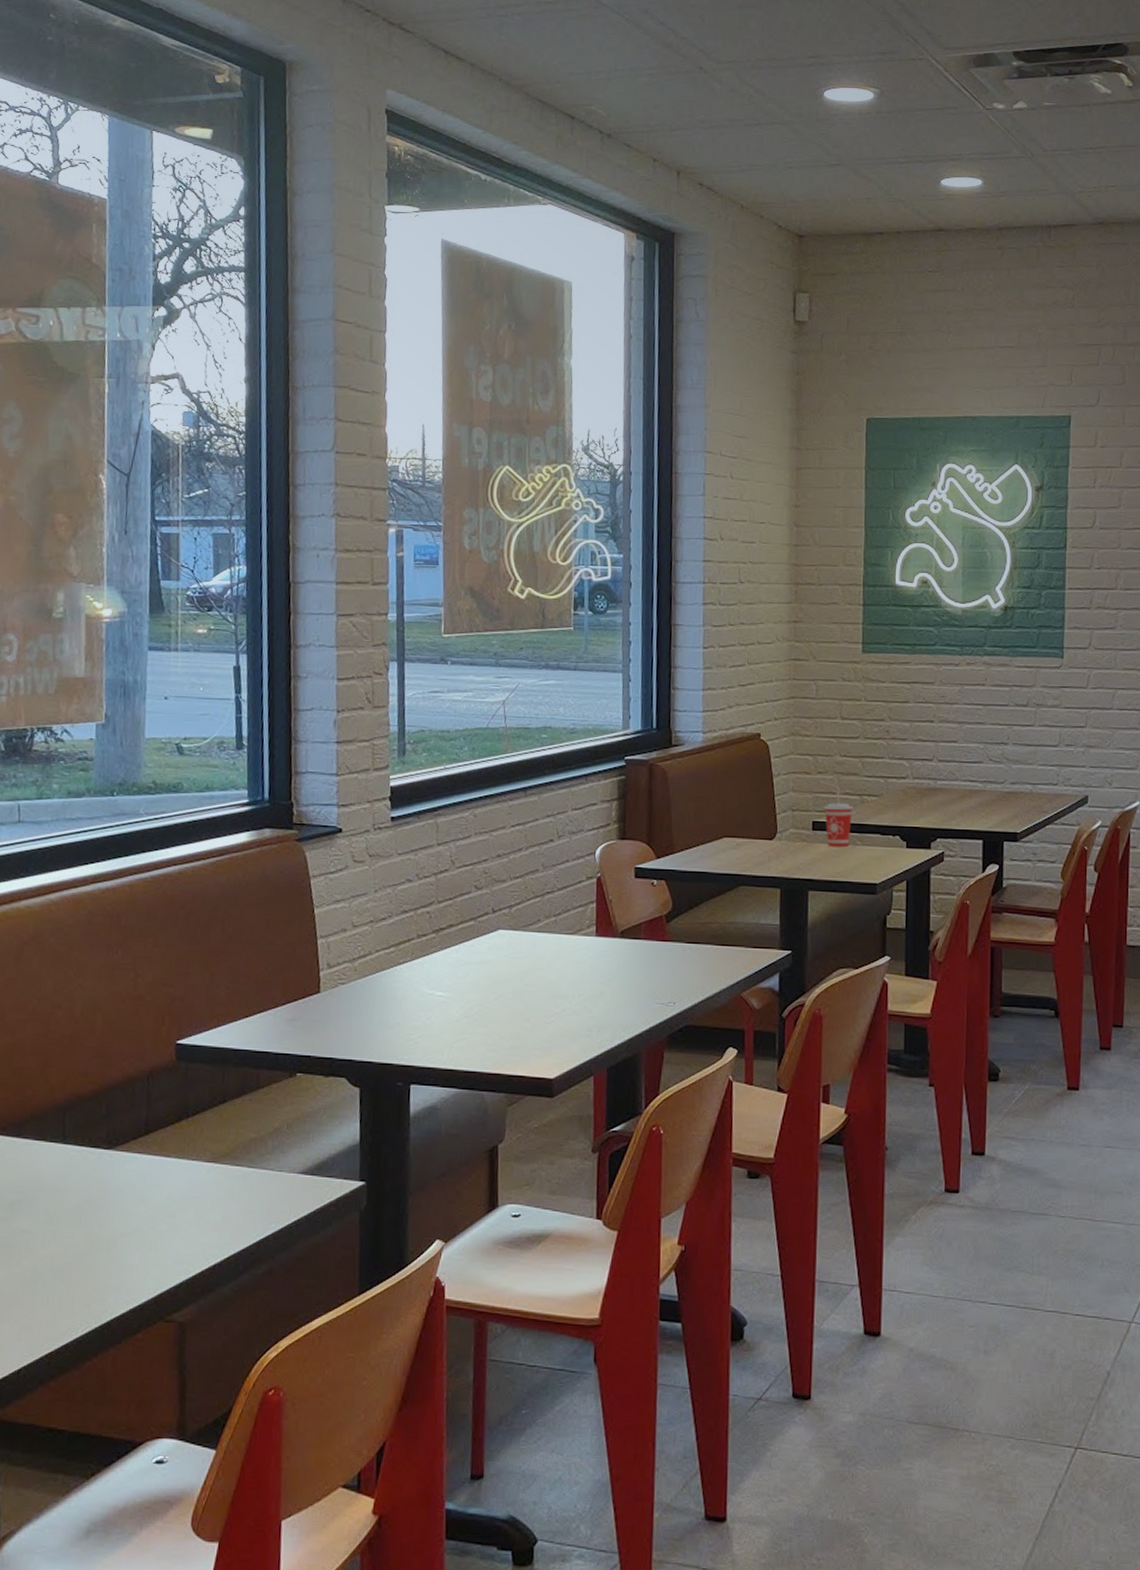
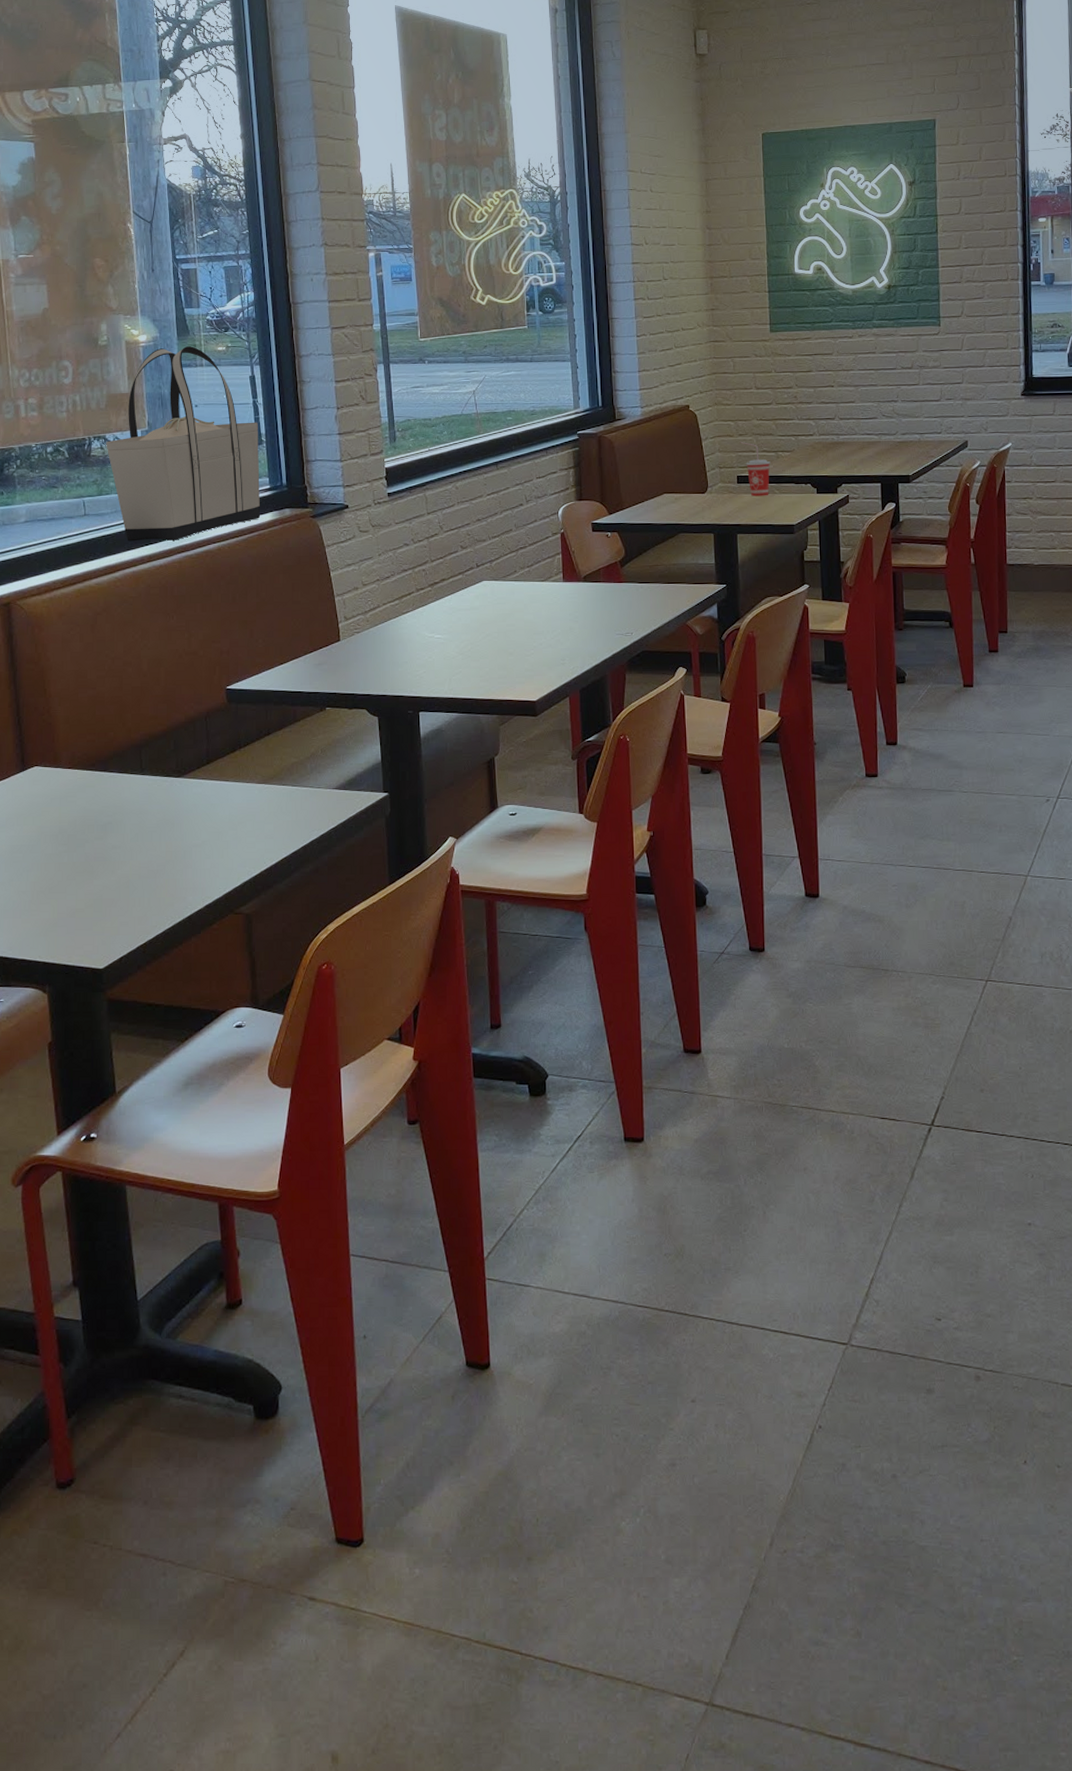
shopping bag: none [51,626,240,859] -> present [106,346,260,542]

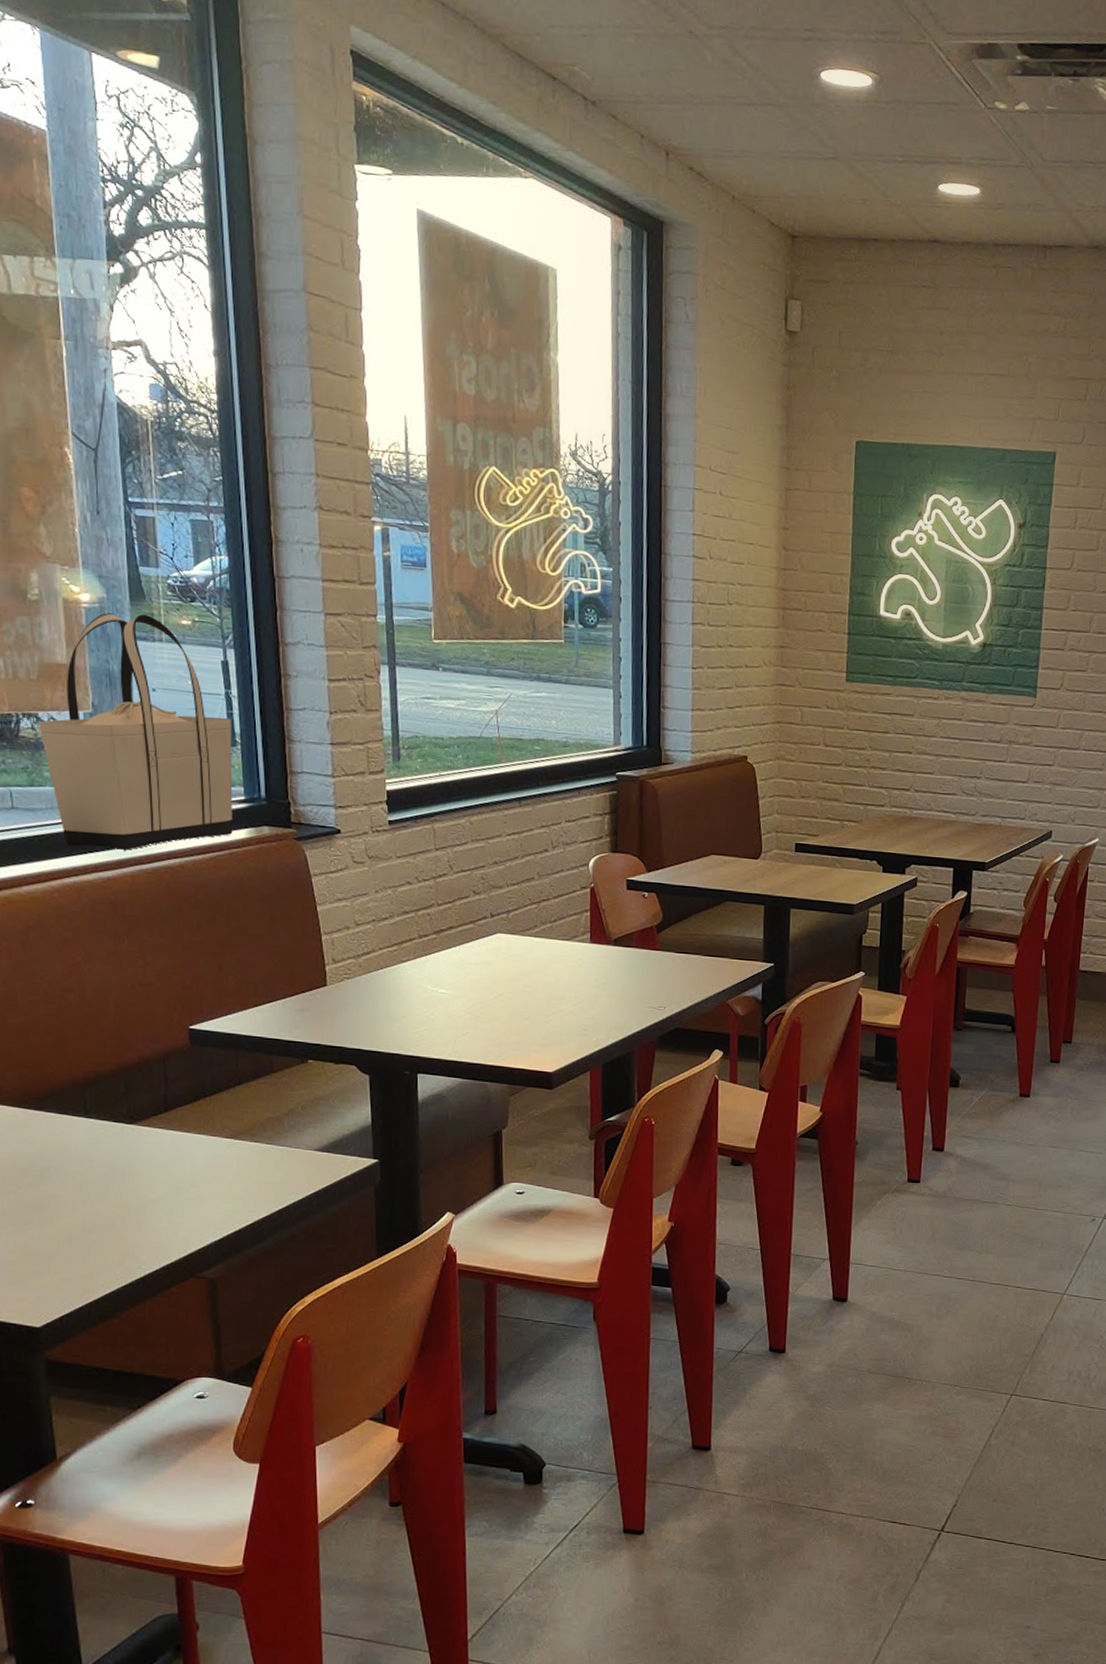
beverage cup: present [740,441,771,497] -> none [801,804,834,870]

